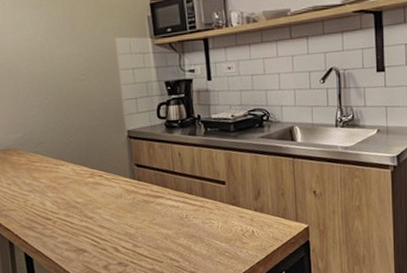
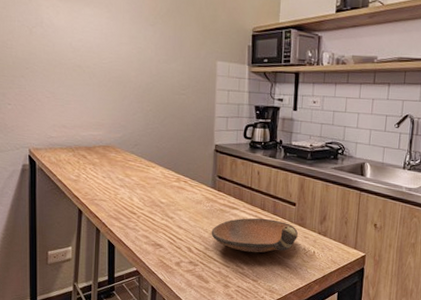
bowl: none [137,203,232,243] -> present [211,218,298,253]

